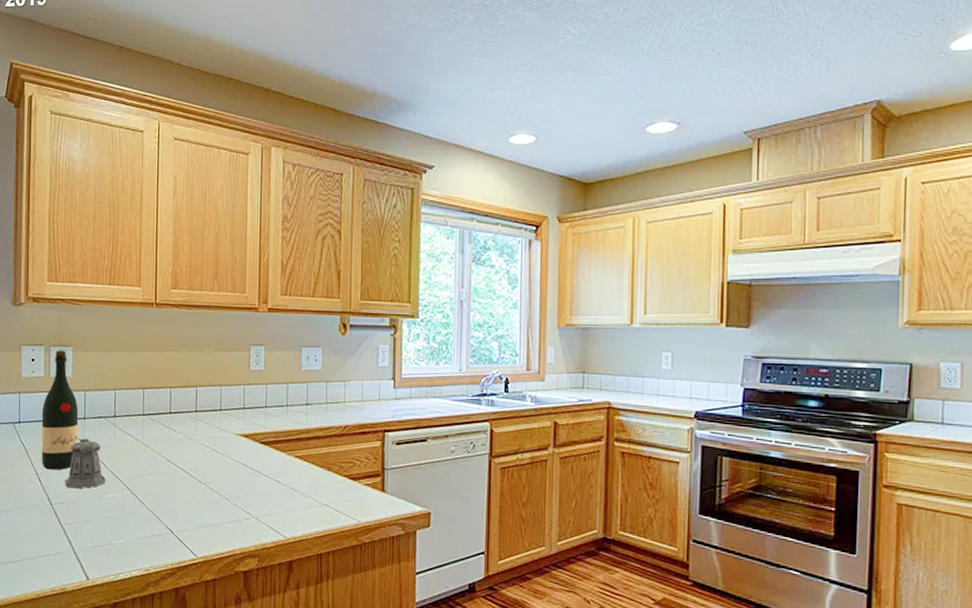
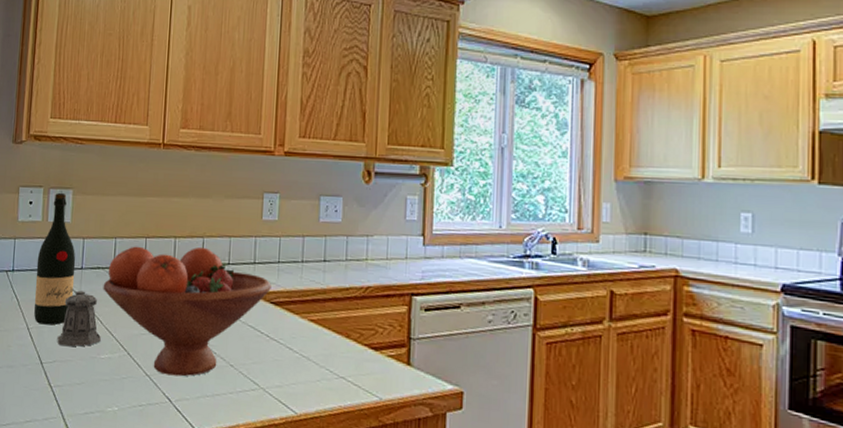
fruit bowl: none [105,395,260,510] -> present [103,246,271,377]

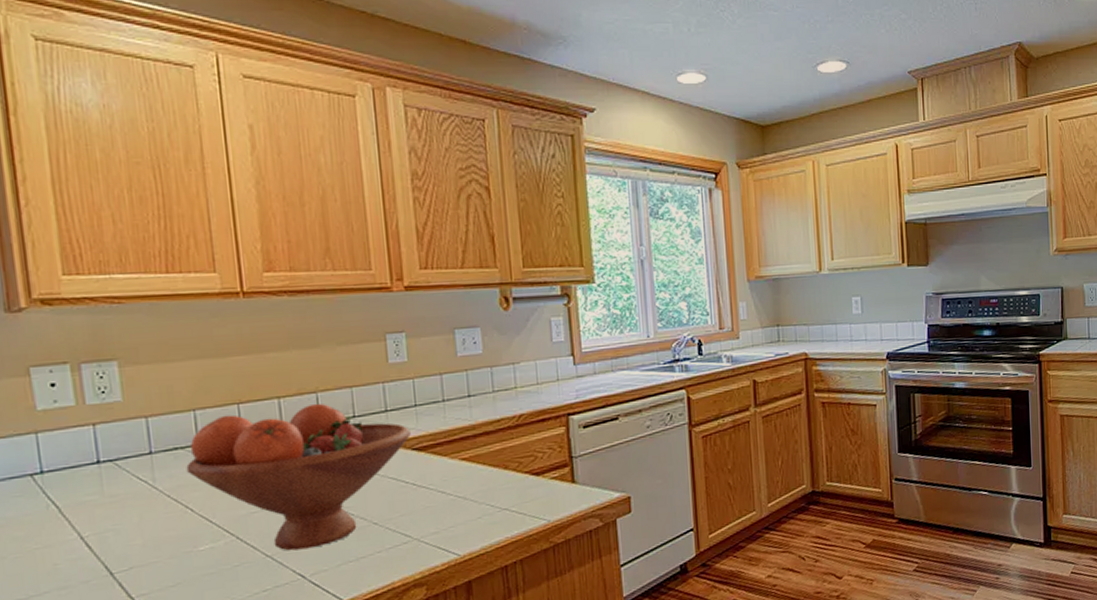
wine bottle: present [34,192,76,325] -> none [78,366,144,530]
pepper shaker: present [57,290,101,347] -> none [129,478,195,549]

